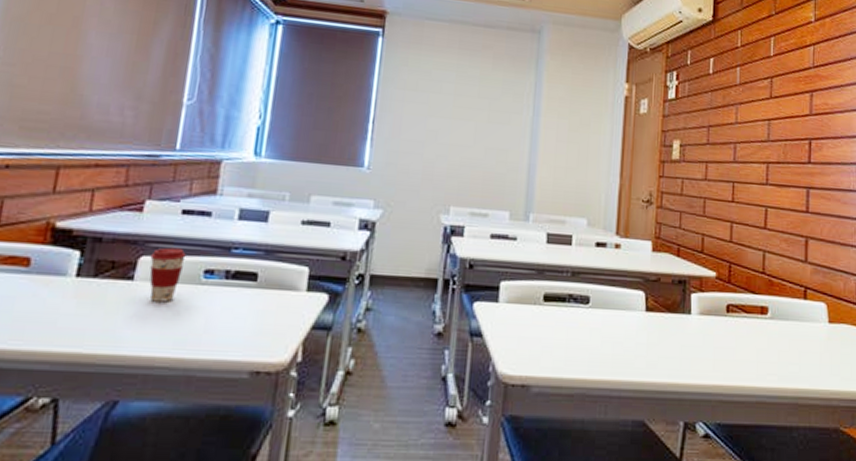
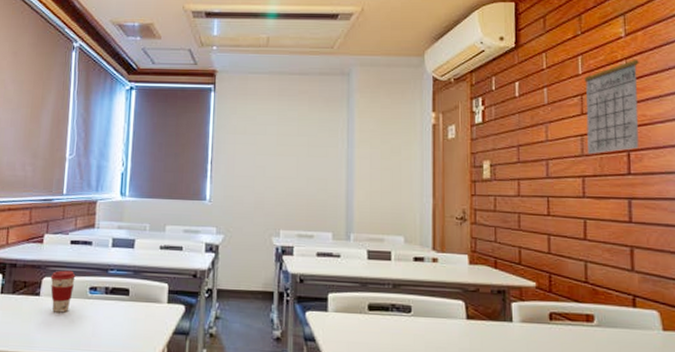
calendar: none [772,33,825,141] -> present [584,49,639,155]

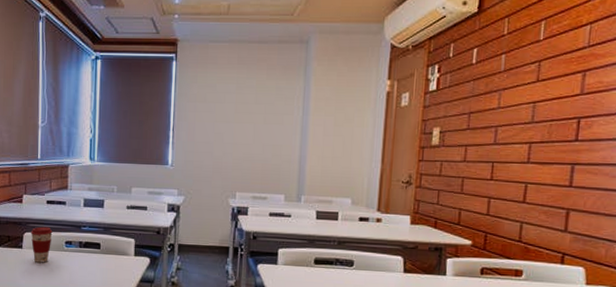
calendar: present [584,49,639,155] -> none [537,13,604,122]

